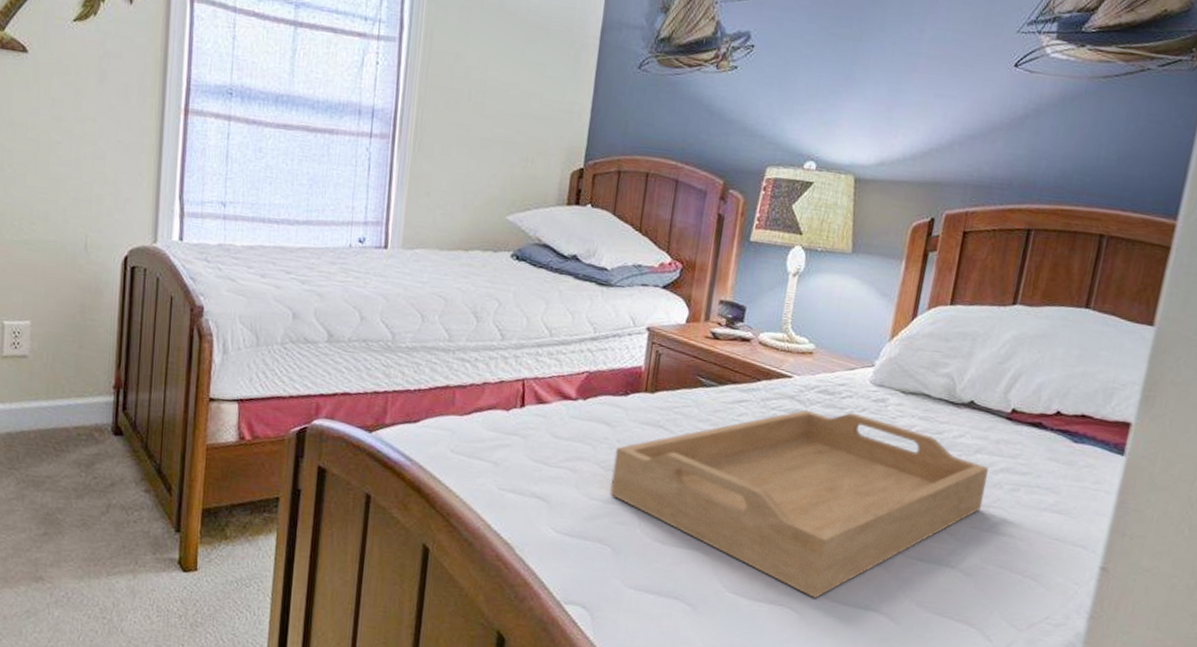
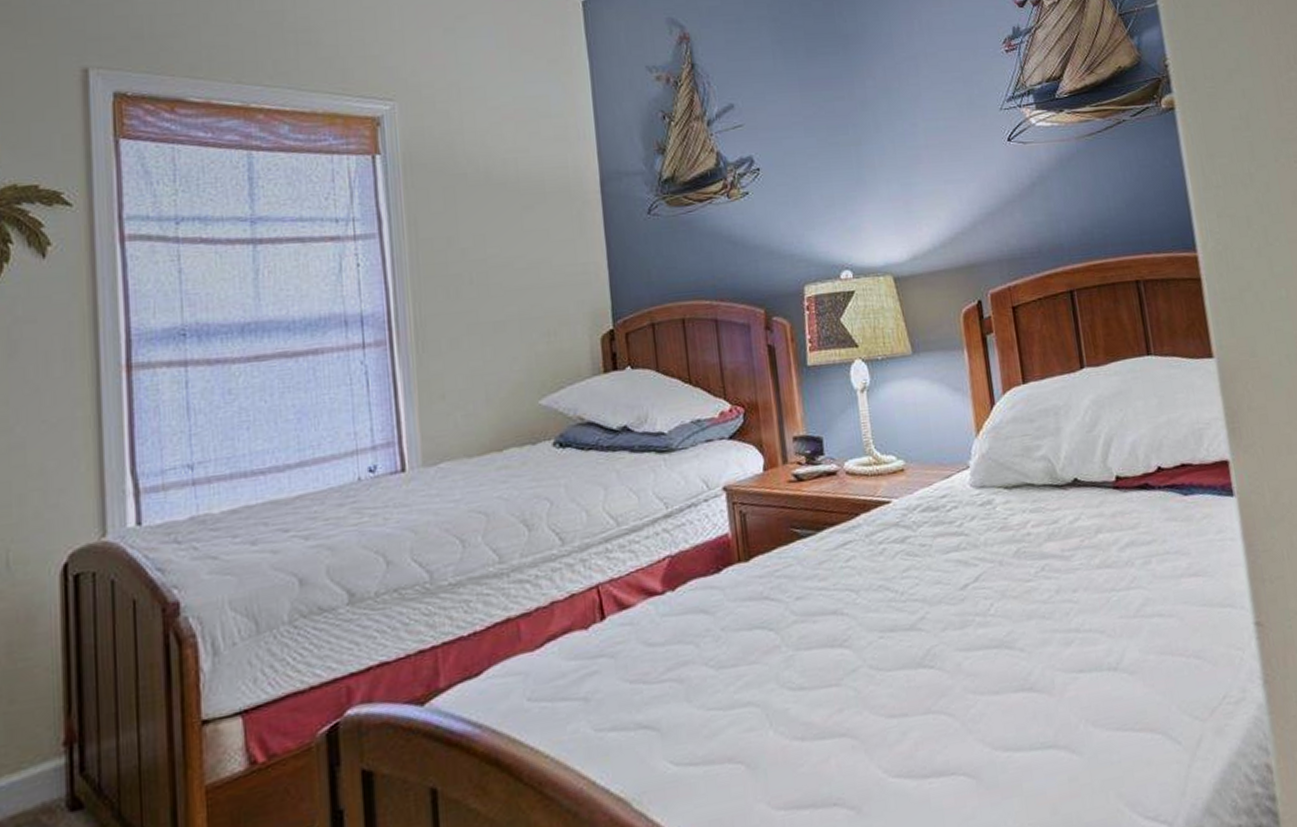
serving tray: present [610,409,989,598] -> none [722,523,1121,754]

